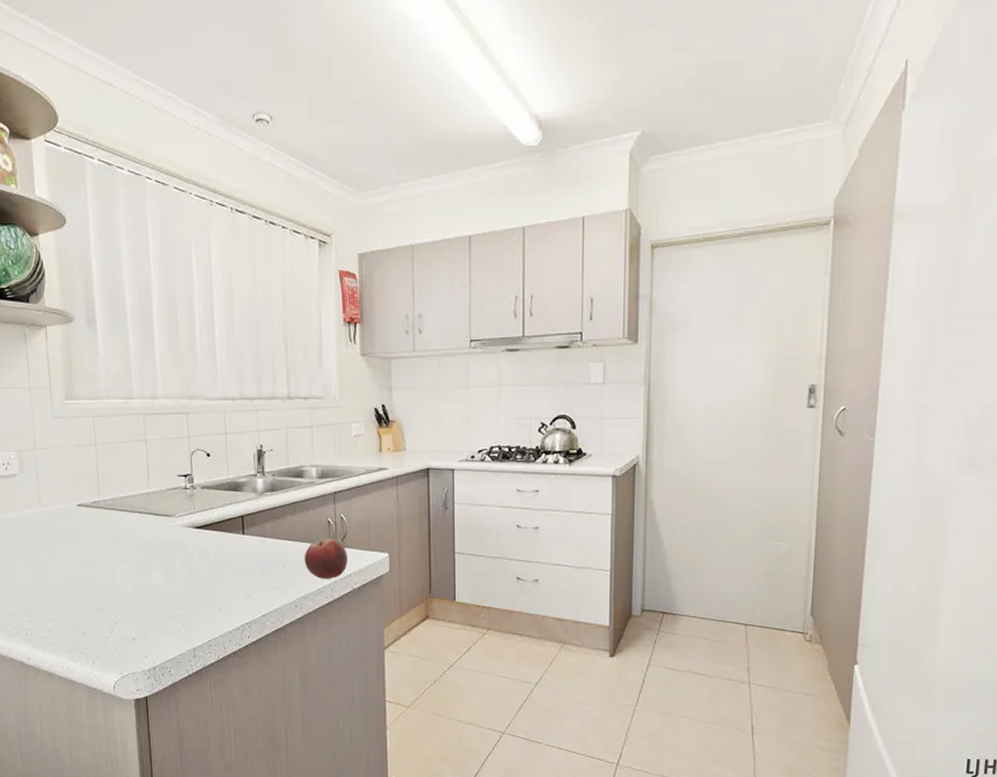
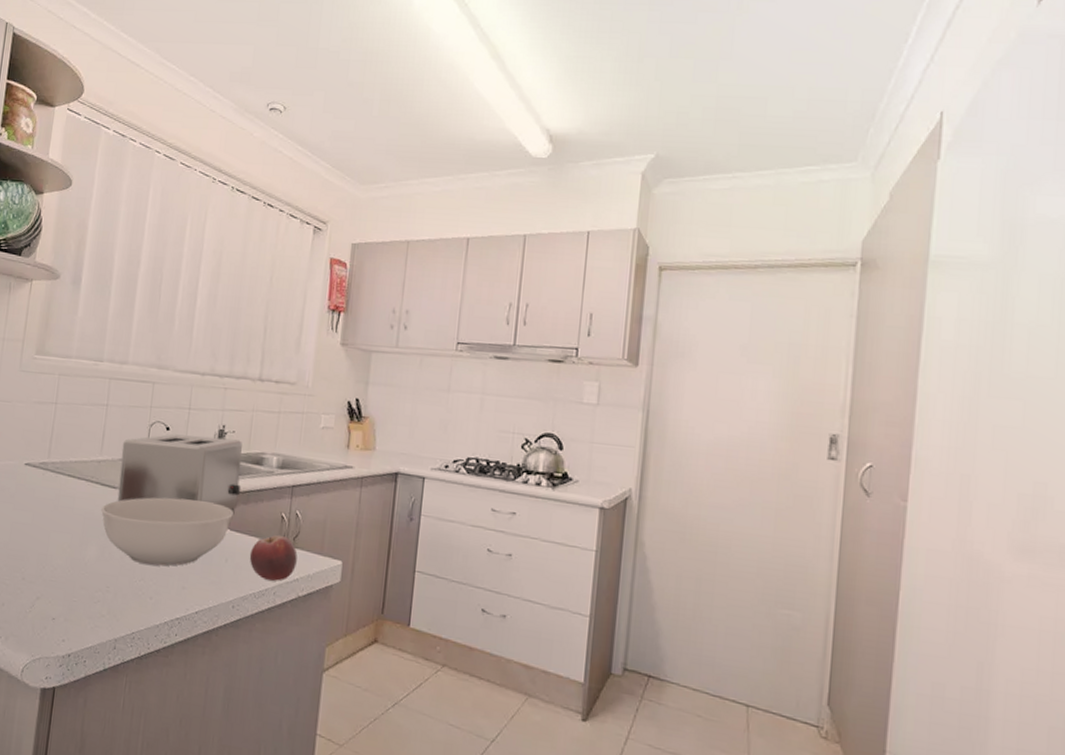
bowl: none [159,517,284,580] -> present [101,497,235,567]
toaster: none [167,457,287,528] -> present [117,434,243,515]

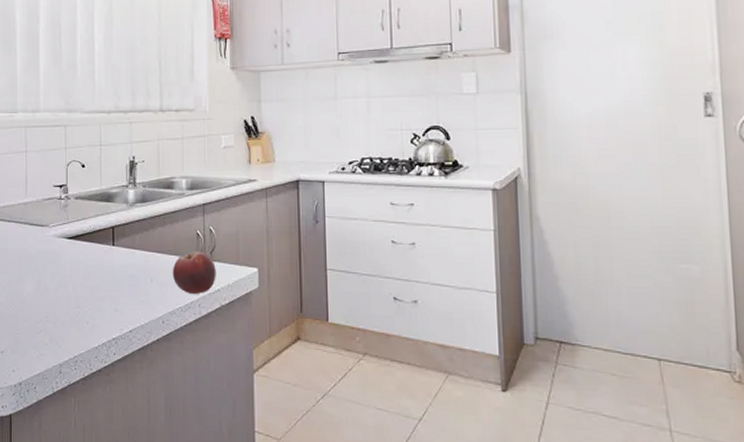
bowl: present [101,497,235,567] -> none [33,228,153,292]
toaster: present [117,434,243,515] -> none [44,168,157,238]

